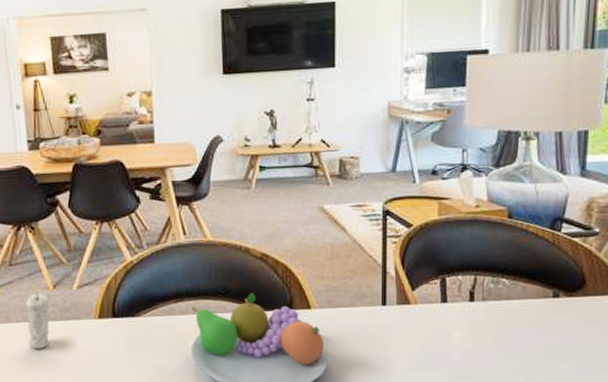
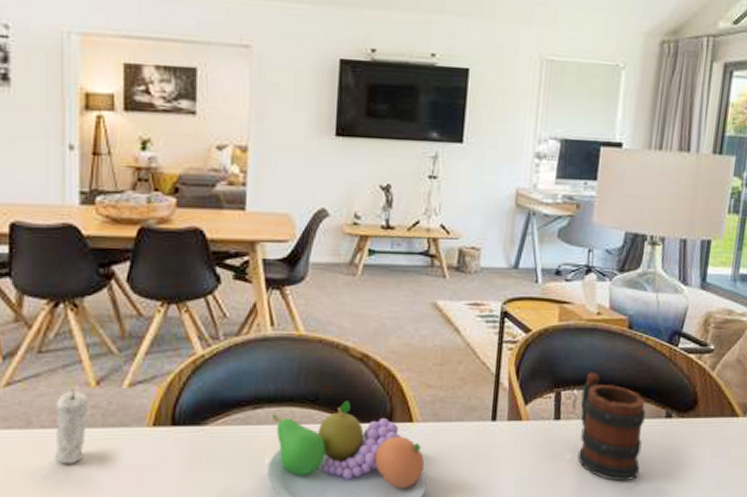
mug: none [465,259,533,356] -> present [577,372,646,482]

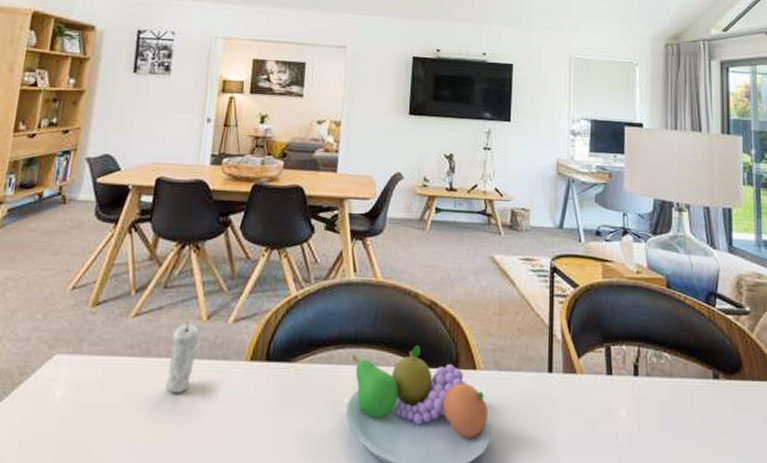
mug: present [577,372,646,482] -> none [630,328,695,445]

